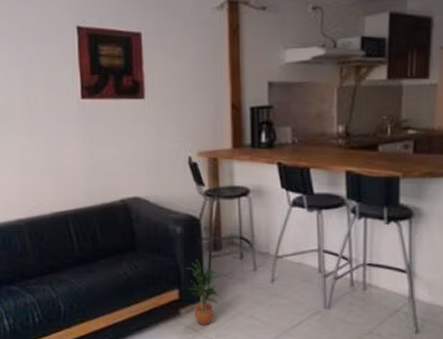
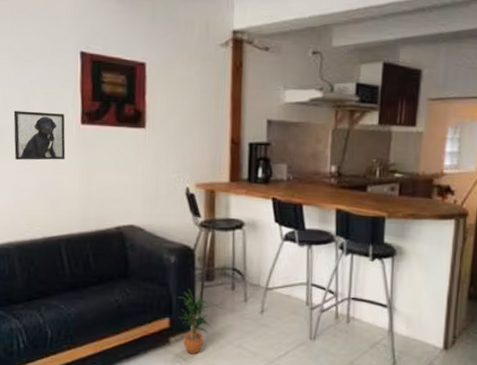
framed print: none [16,89,68,138] -> present [13,111,66,160]

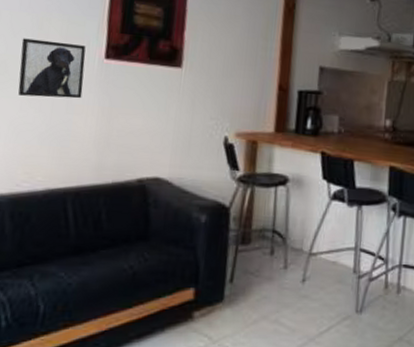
potted plant: present [177,288,211,355] -> none [205,253,244,332]

